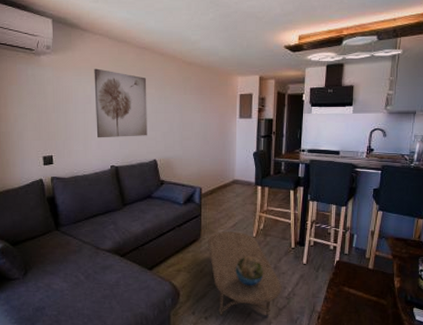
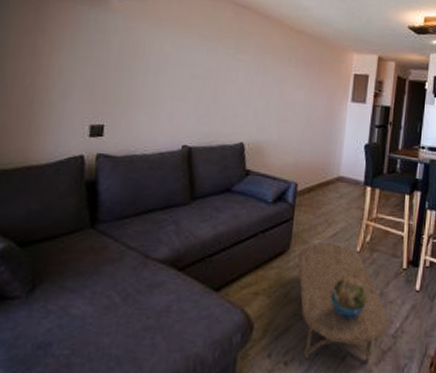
wall art: present [94,68,147,138] -> none [169,22,244,112]

